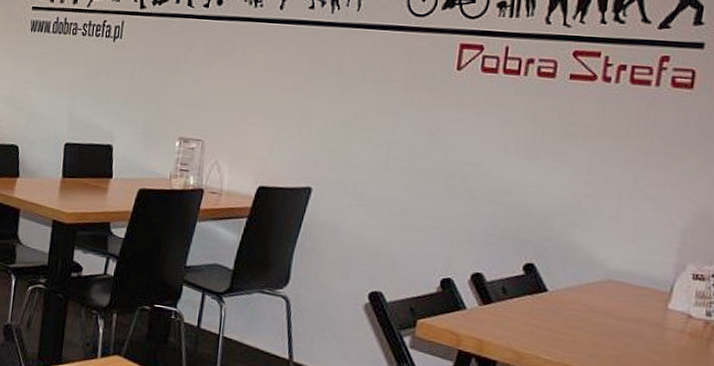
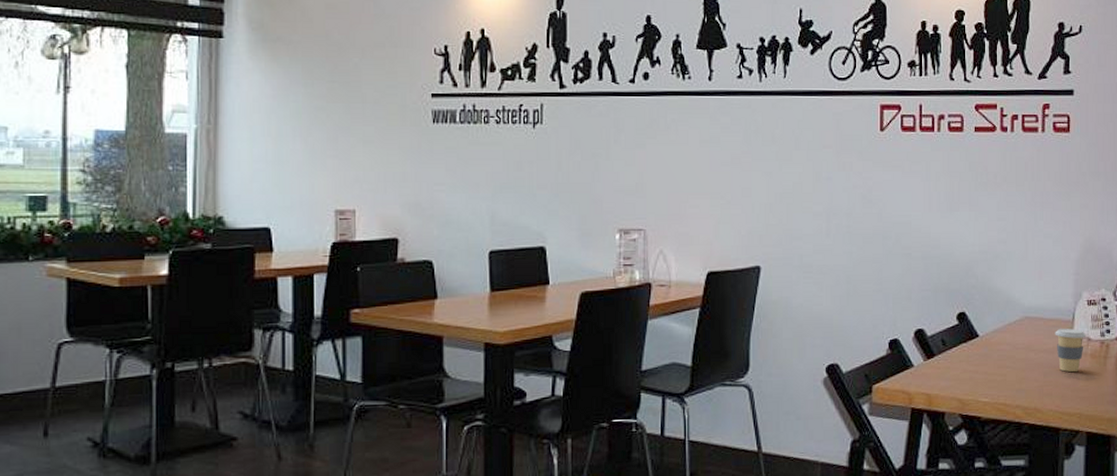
coffee cup: none [644,299,687,349] -> present [1055,328,1086,373]

